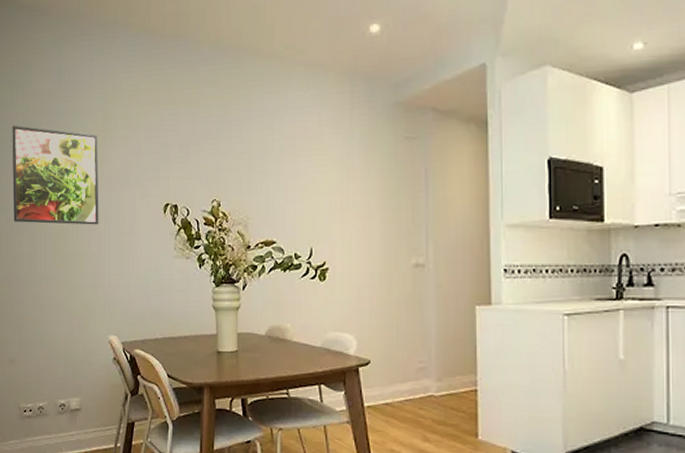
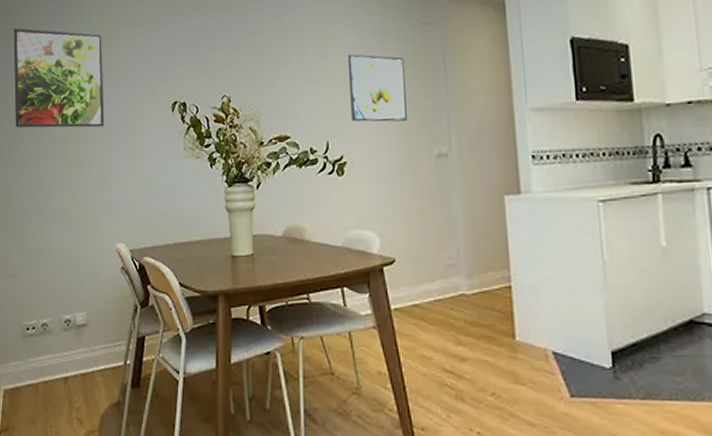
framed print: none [333,165,388,232] -> present [347,54,407,122]

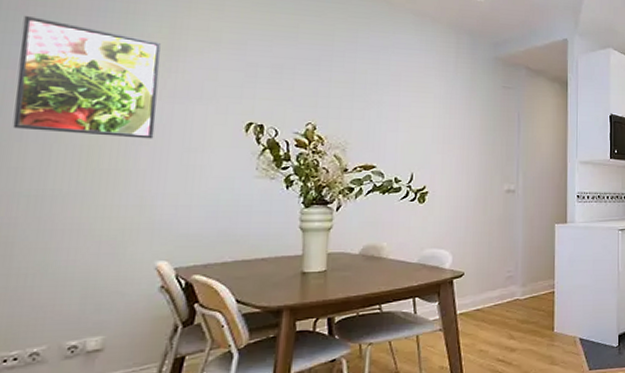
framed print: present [347,54,407,122] -> none [436,103,486,162]

